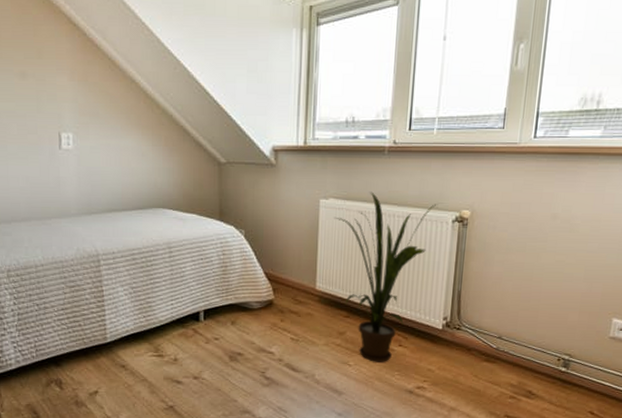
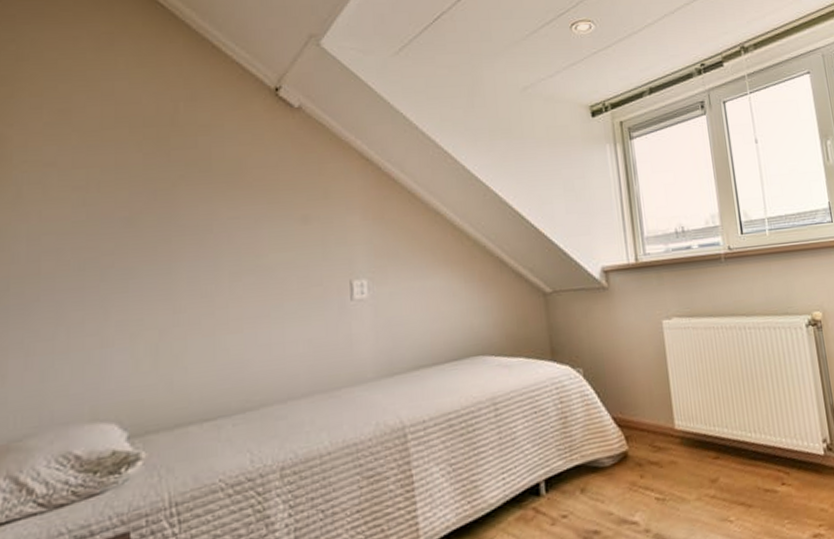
house plant: present [334,192,436,362] -> none [681,304,786,512]

